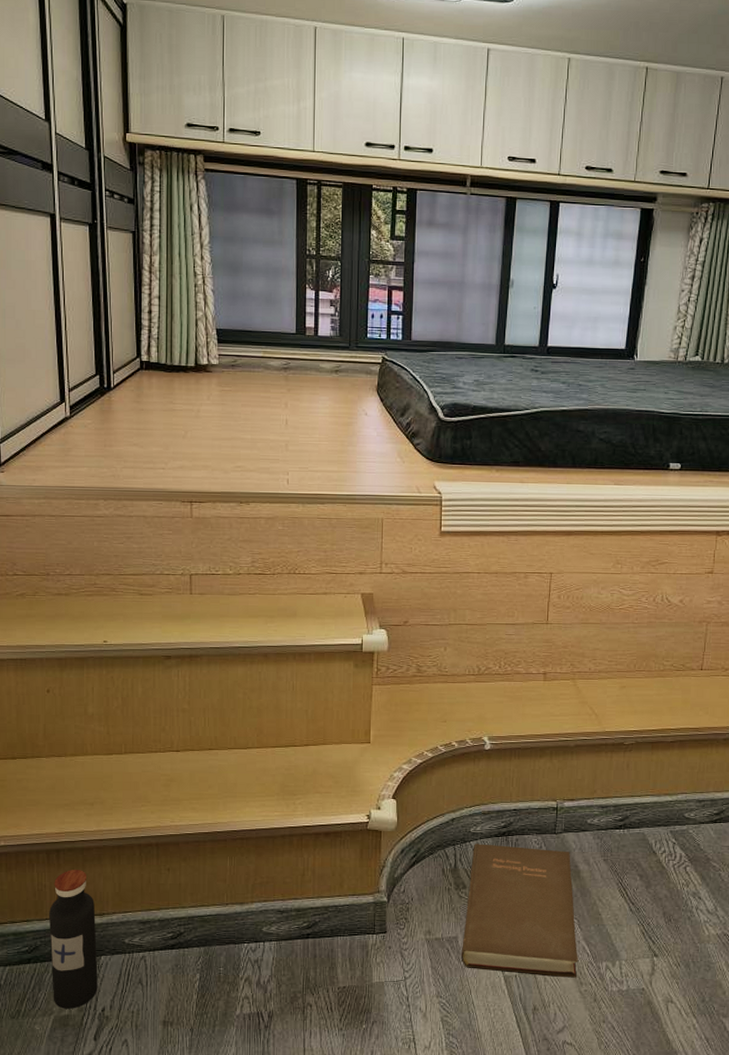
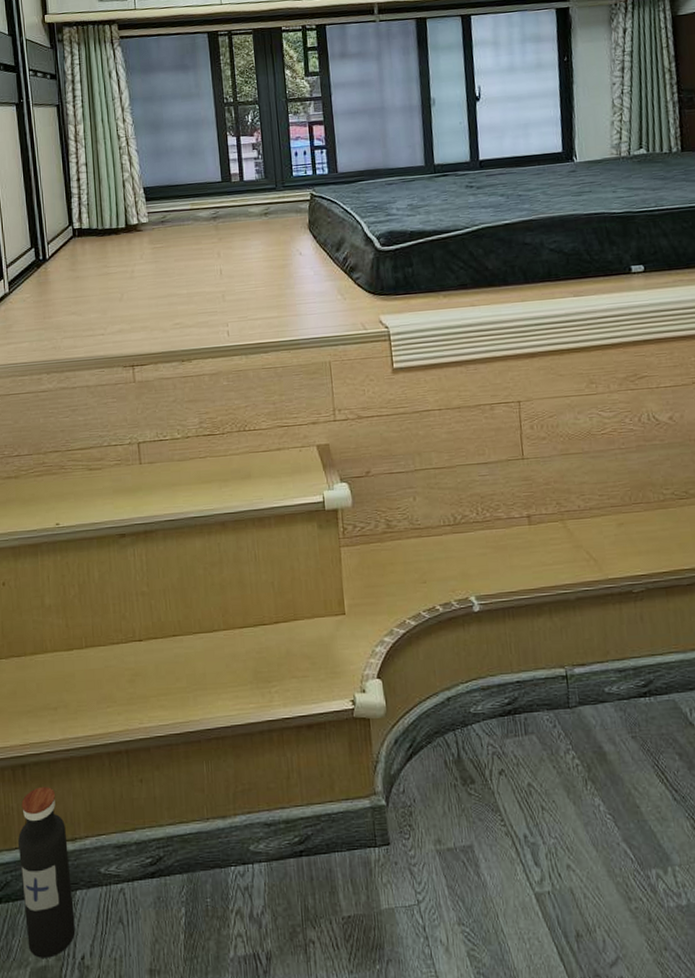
book: present [460,844,578,978] -> none [476,726,623,892]

